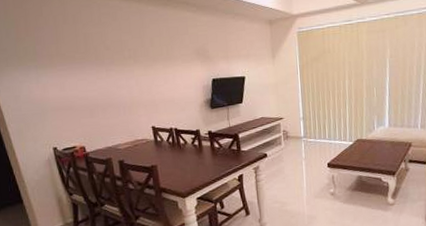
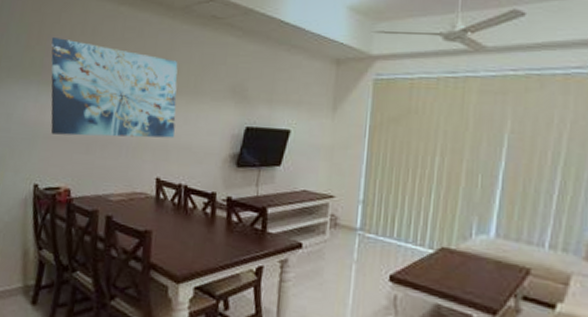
wall art: none [38,27,160,106] -> present [51,36,178,139]

